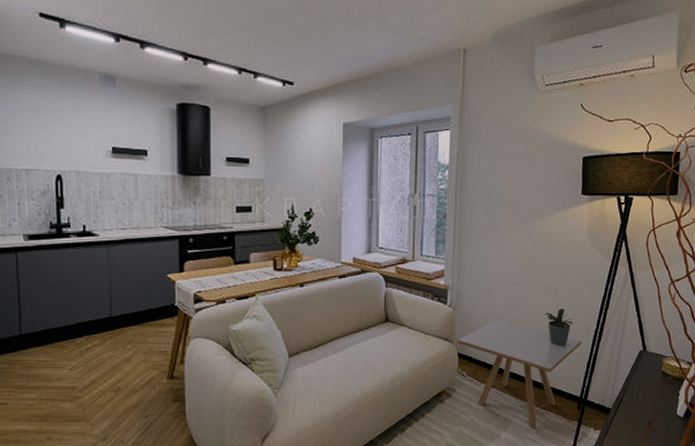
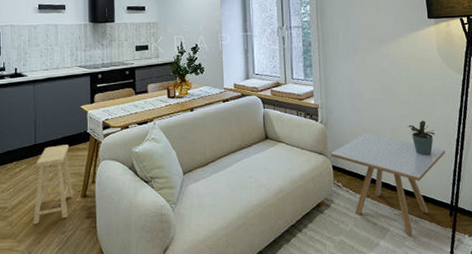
footstool: none [109,319,157,407] -> present [33,145,73,224]

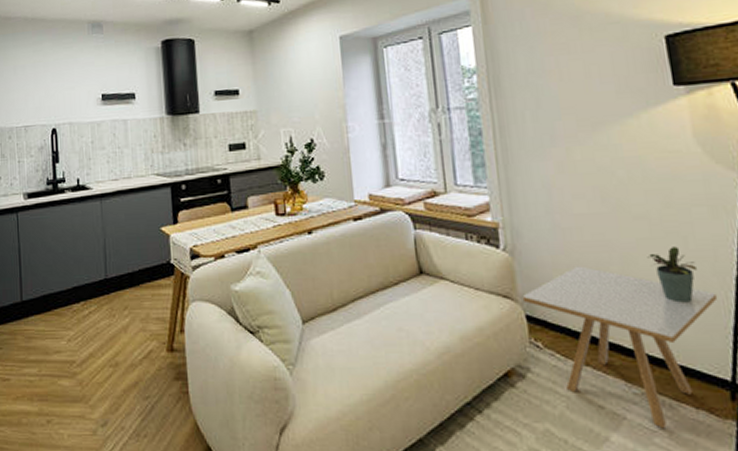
footstool: present [33,145,73,224] -> none [107,280,156,385]

